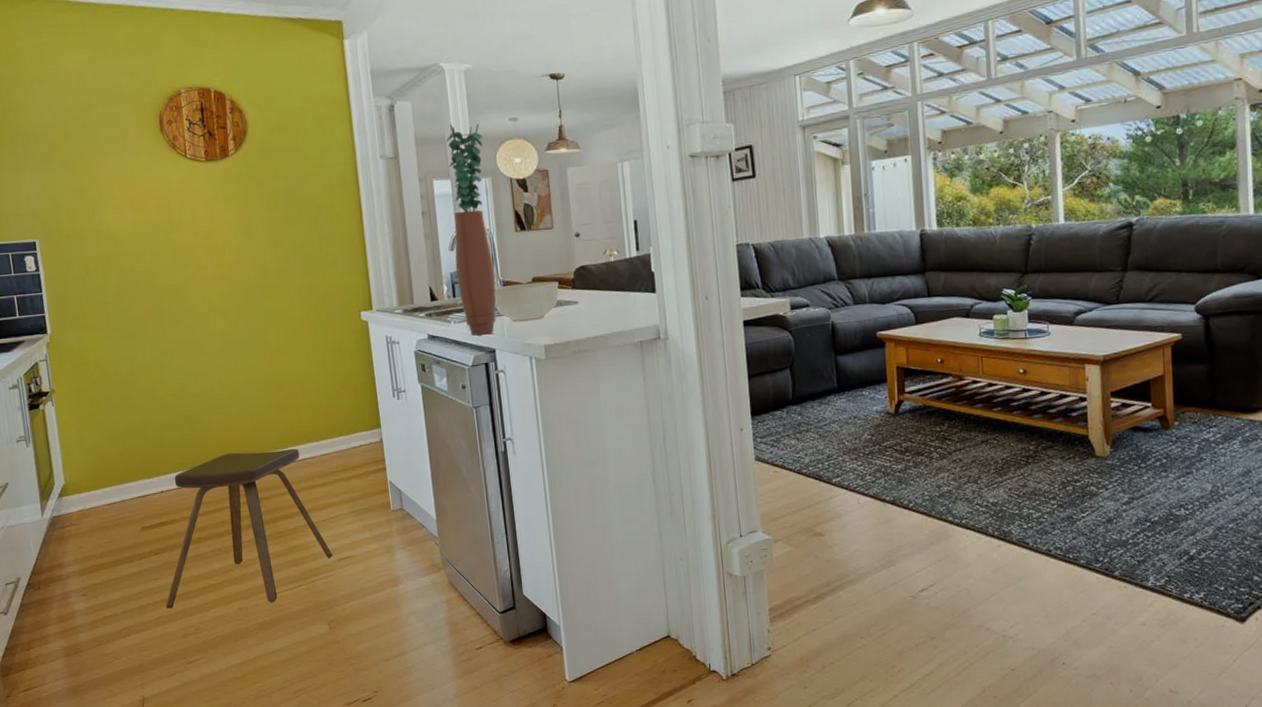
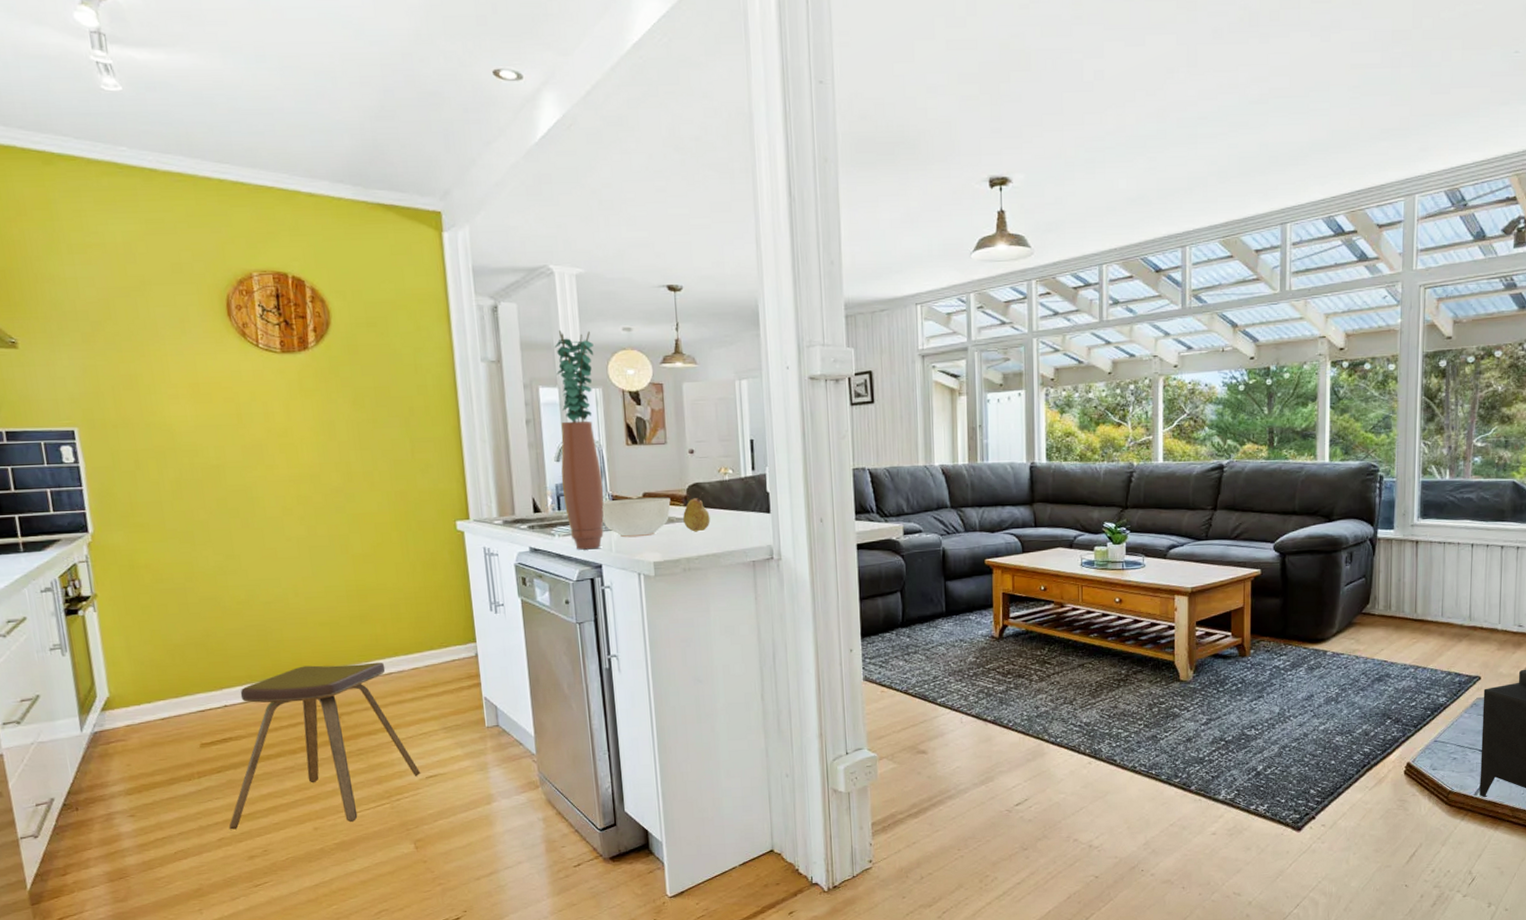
fruit: none [571,275,598,315] -> present [683,493,711,532]

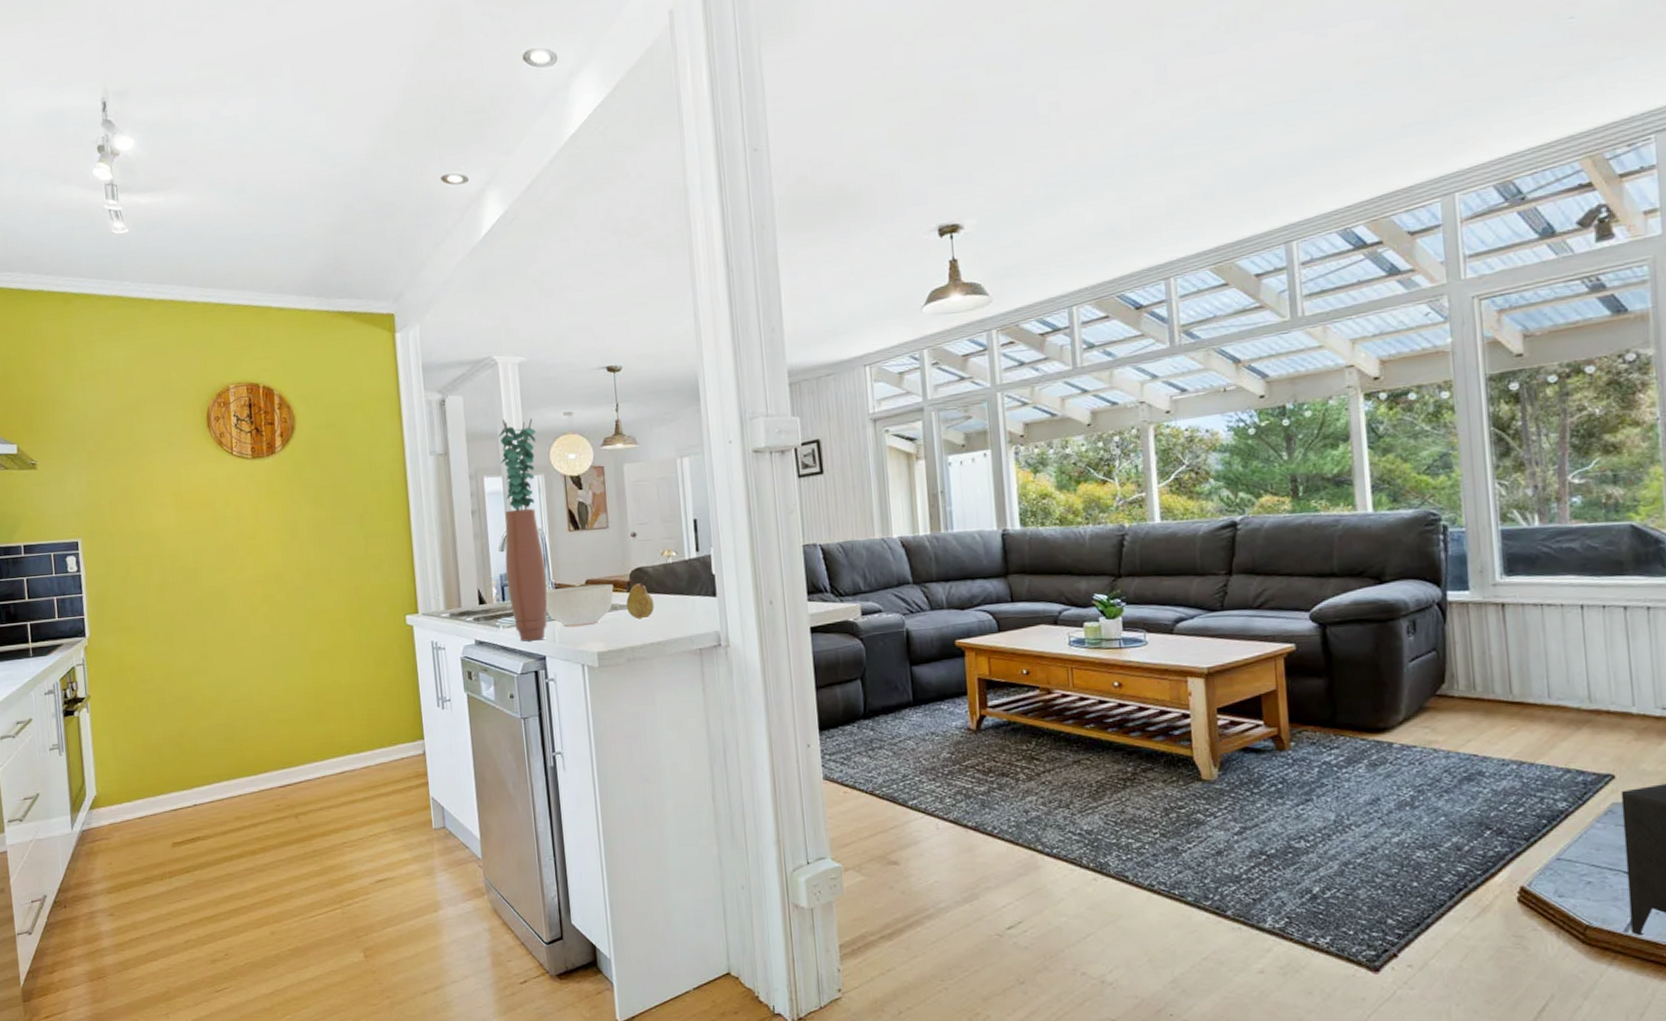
music stool: present [228,662,421,830] -> none [194,760,371,932]

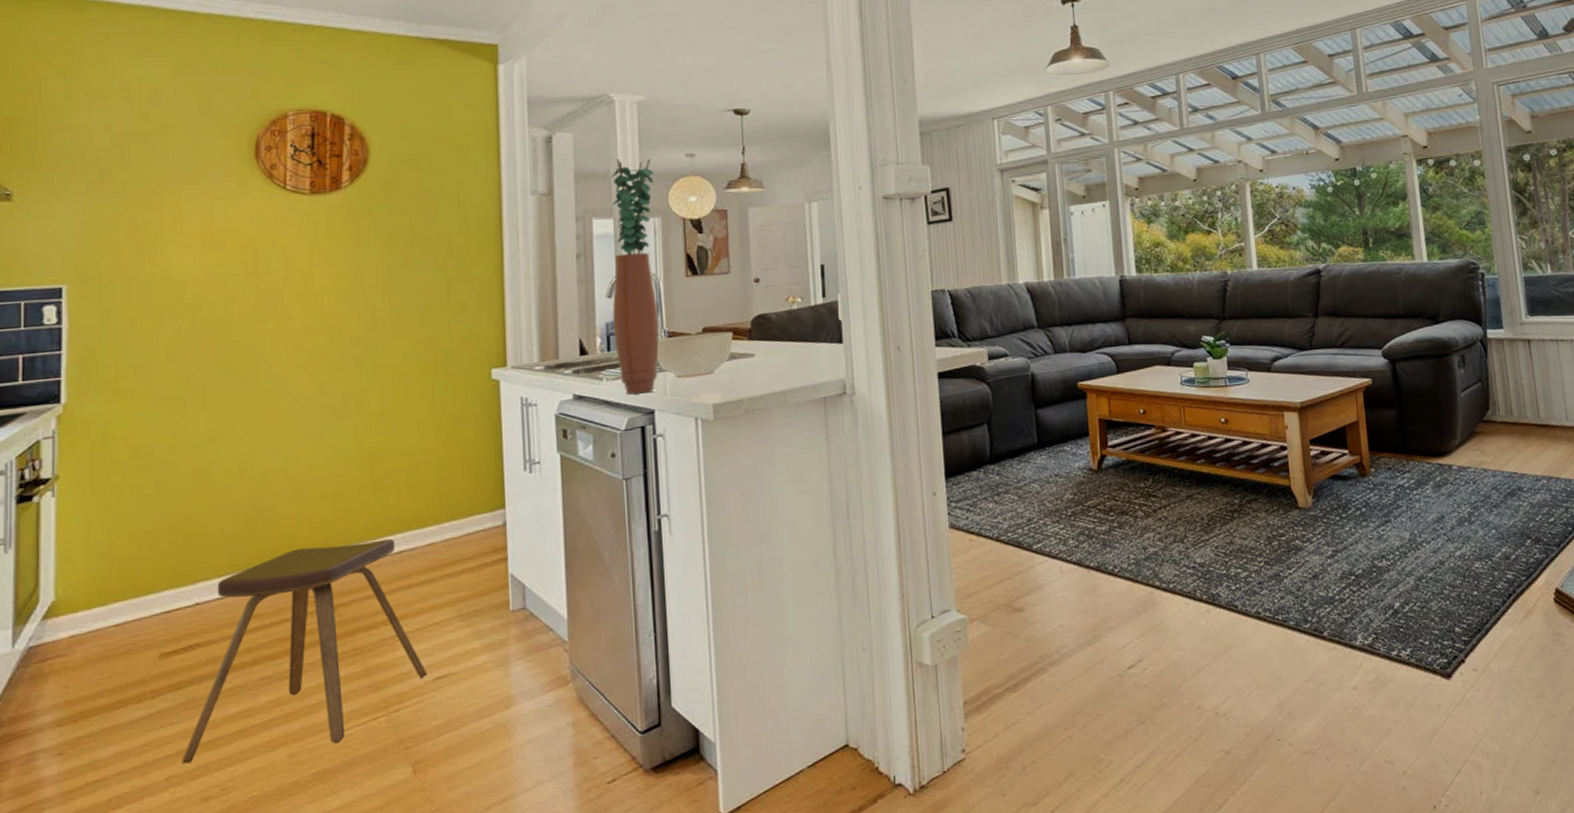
music stool: none [194,760,371,932] -> present [181,538,428,764]
fruit: present [626,577,655,620] -> none [747,324,777,369]

